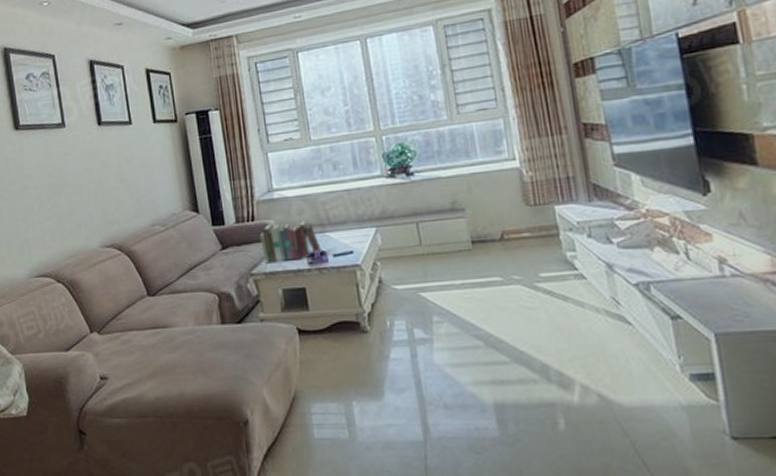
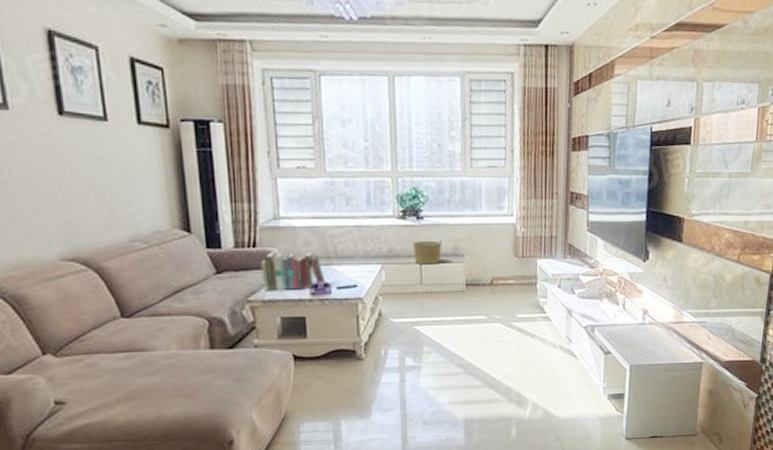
basket: none [405,195,439,224] -> present [412,240,442,265]

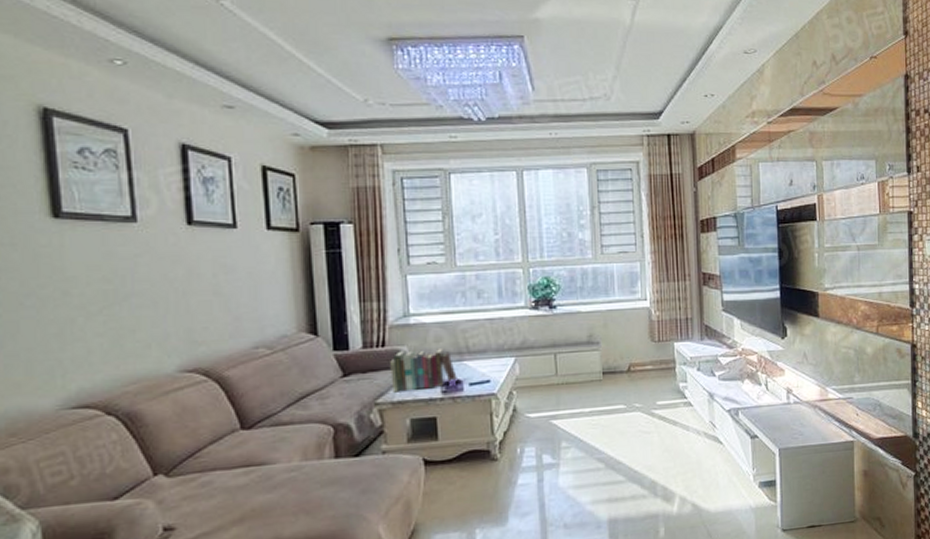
basket: present [412,240,442,265] -> none [546,329,576,355]

